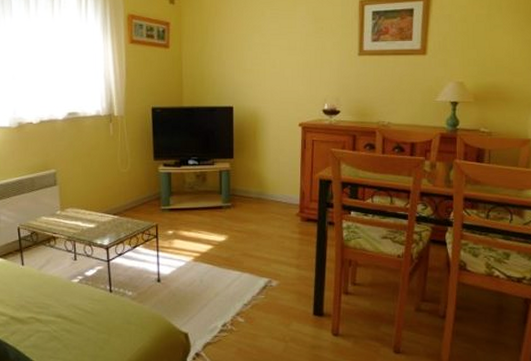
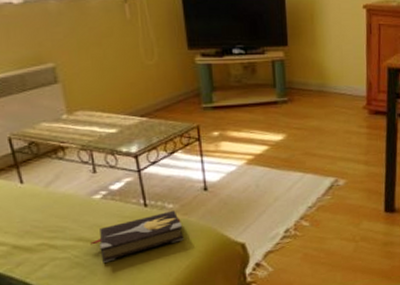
hardback book: none [66,297,138,338] -> present [90,210,184,263]

